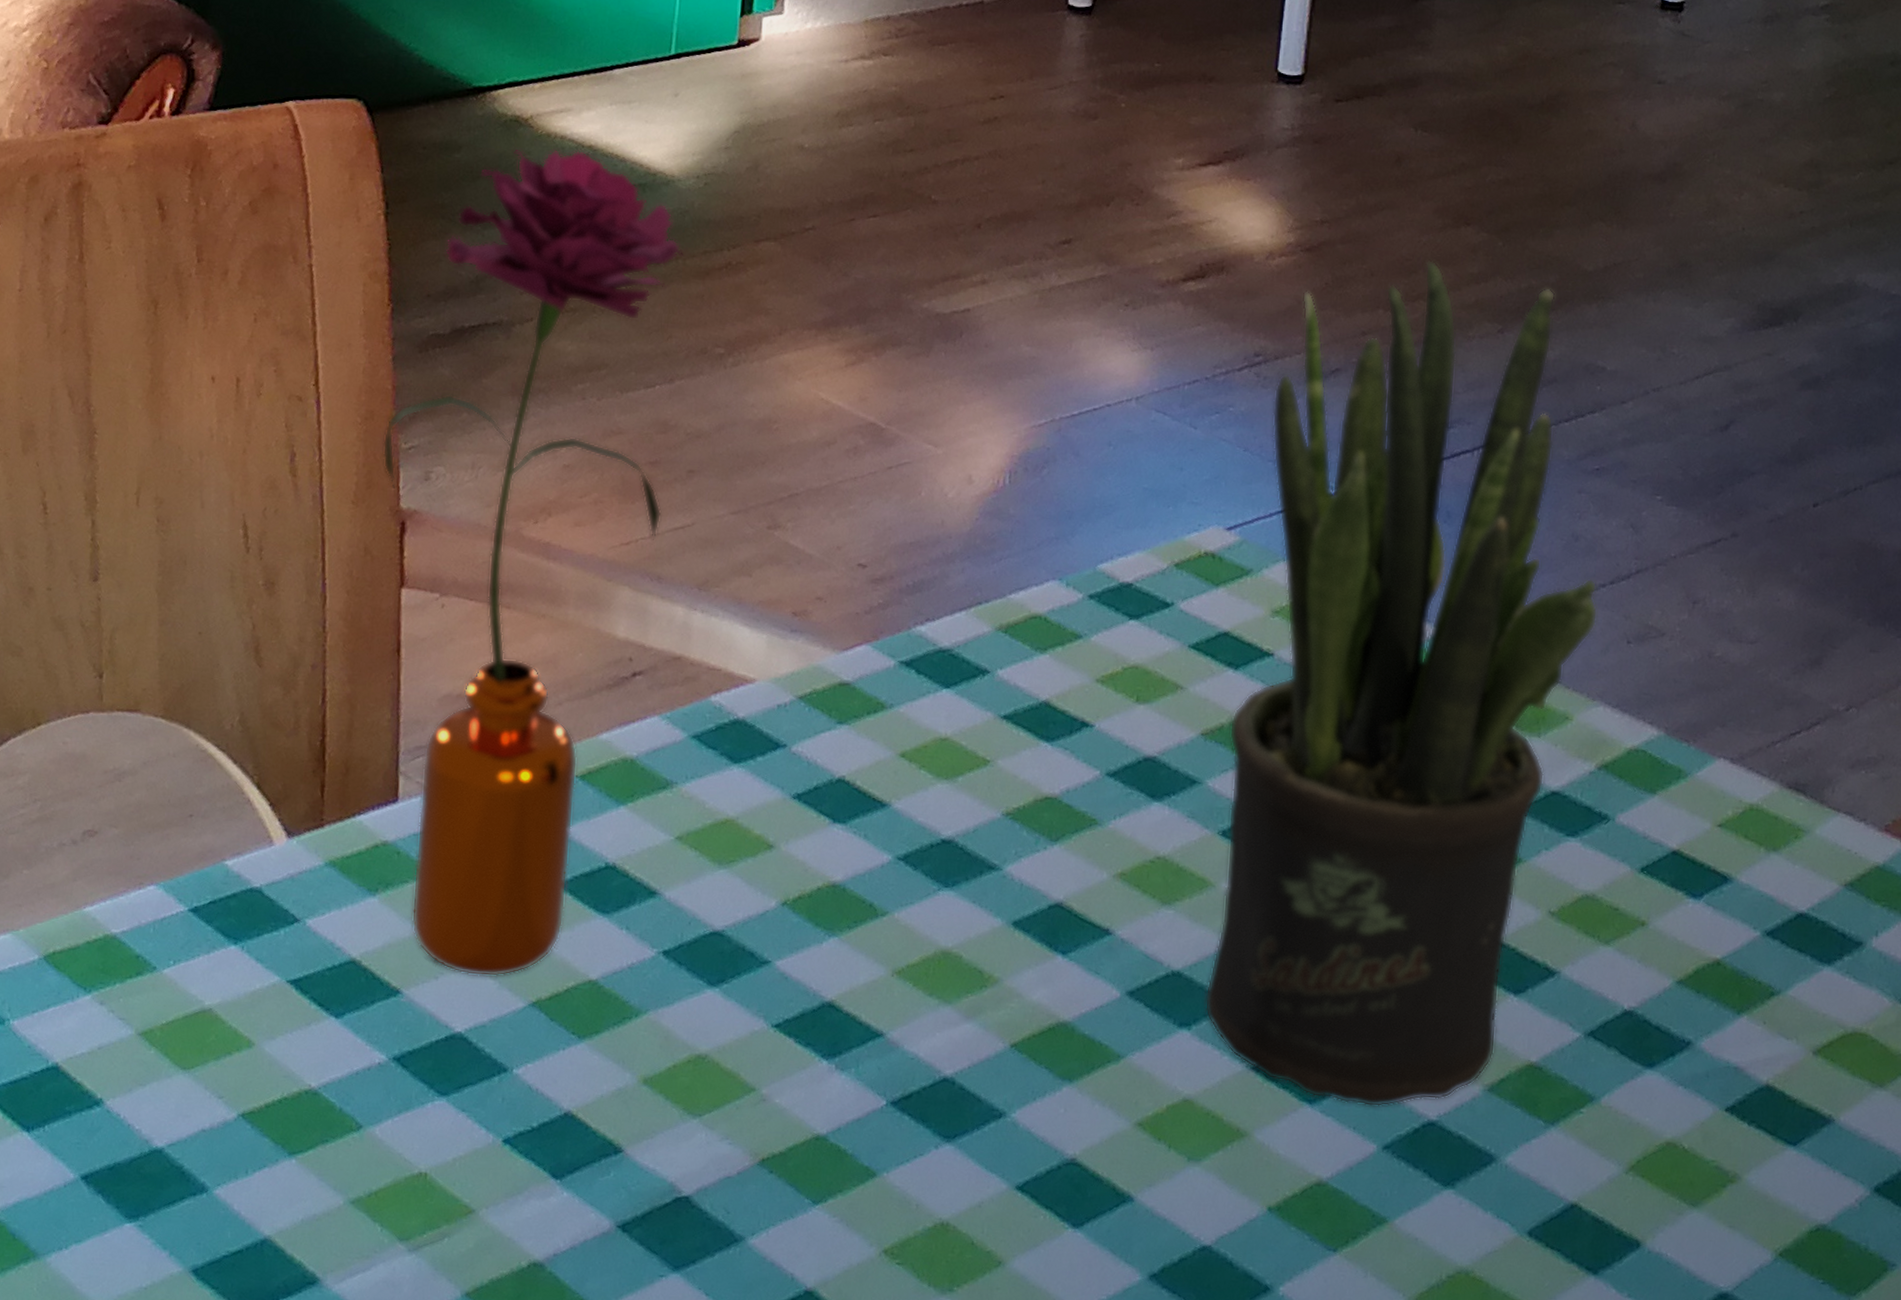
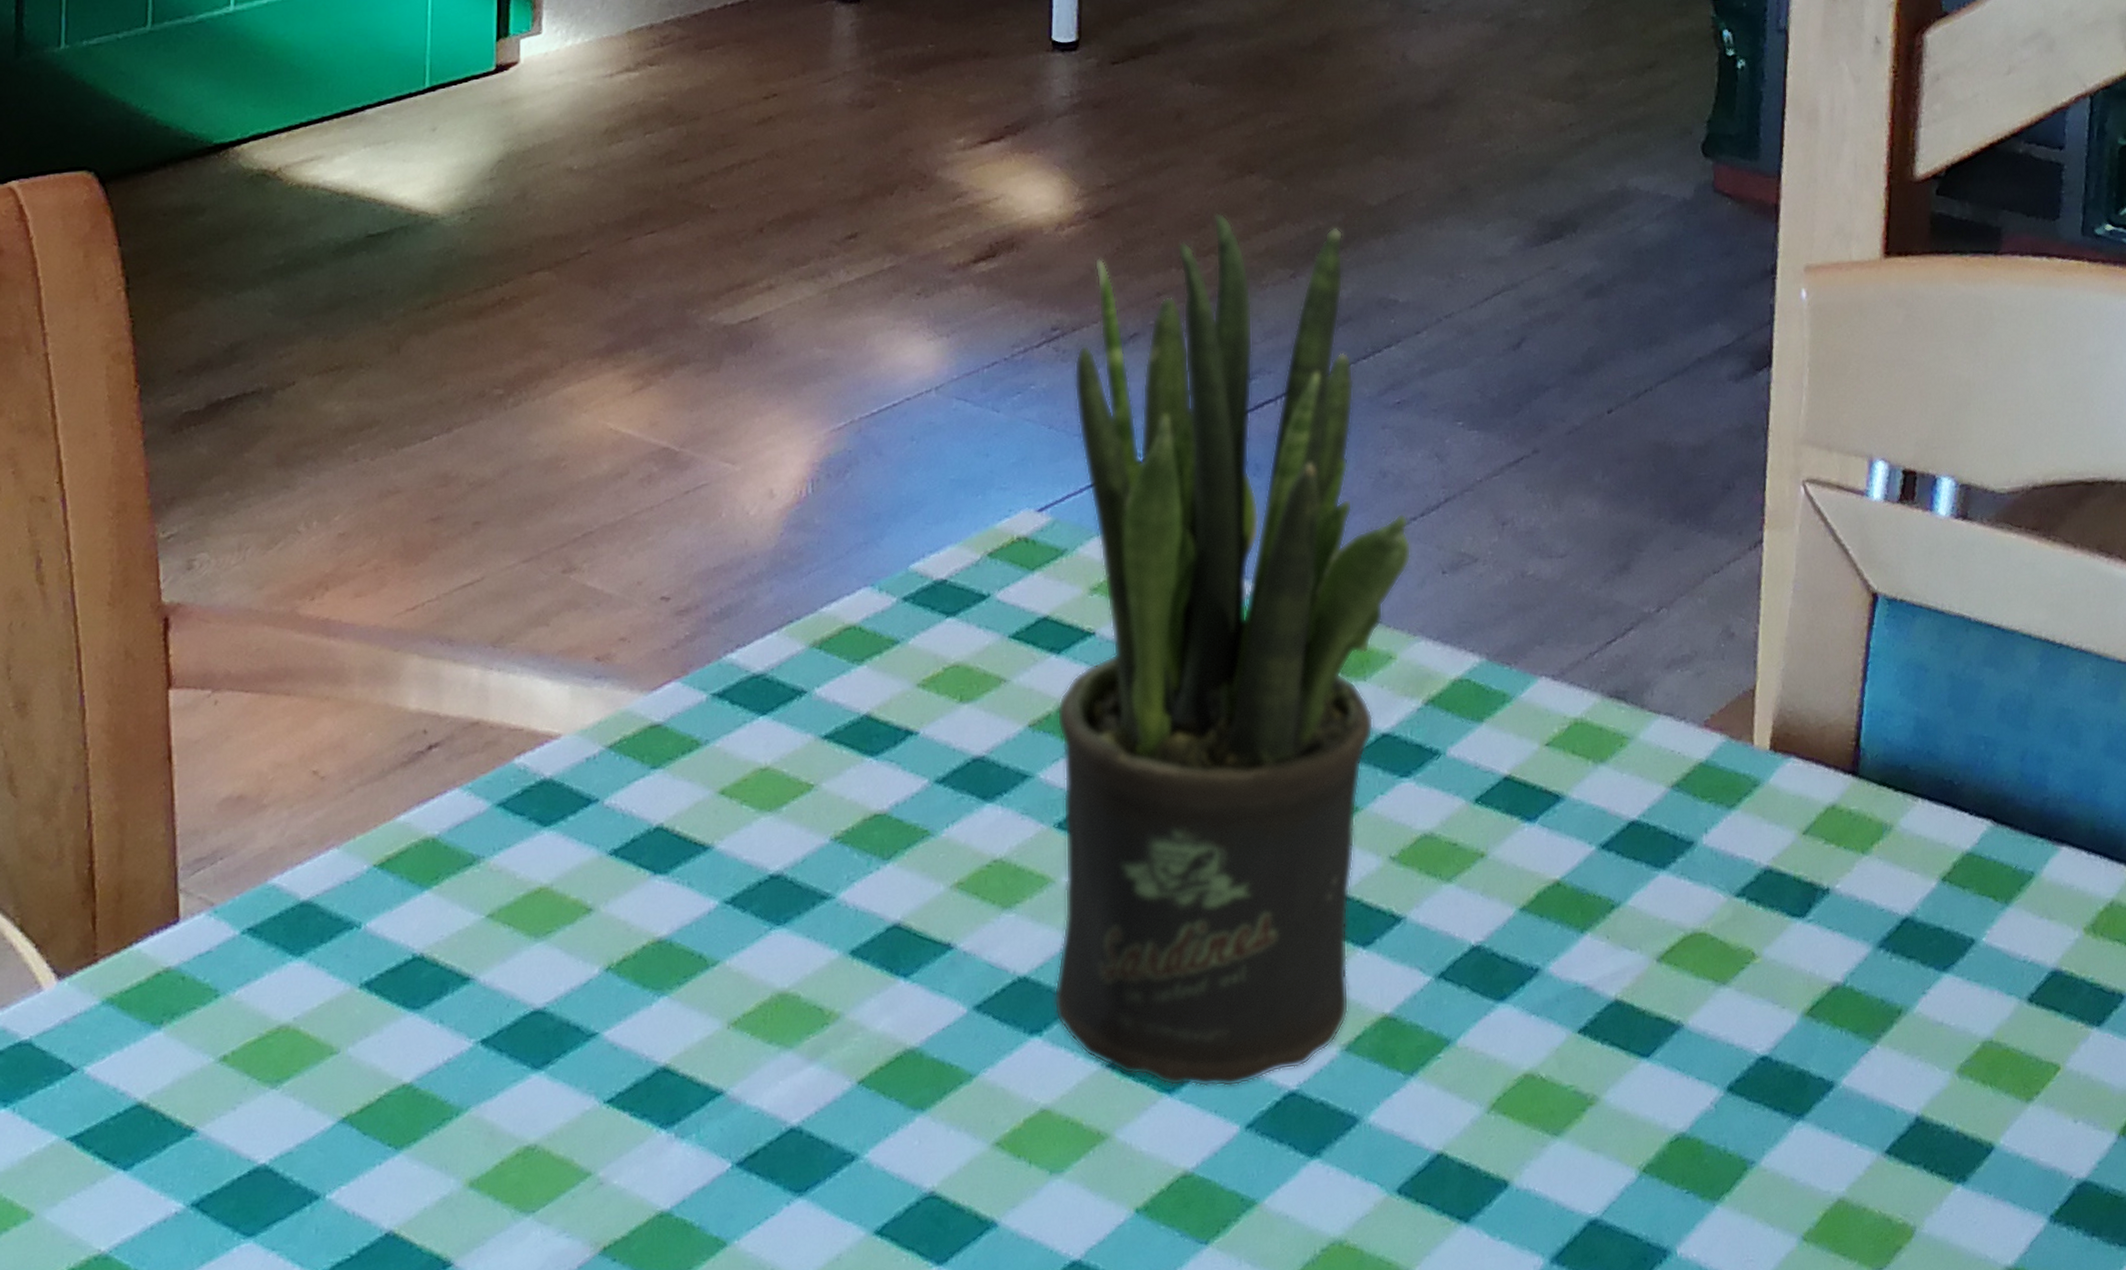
flower: present [382,149,683,977] -> none [138,198,453,1100]

